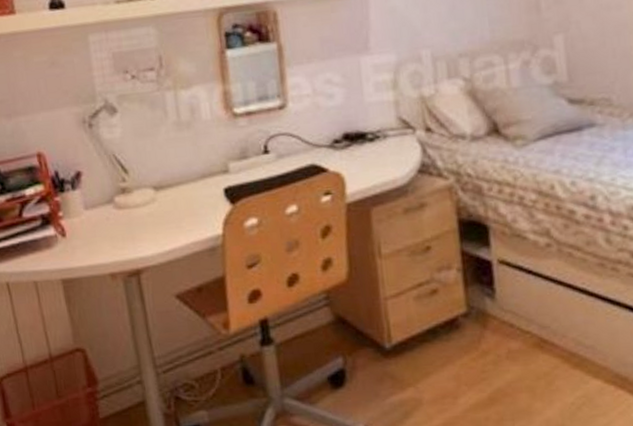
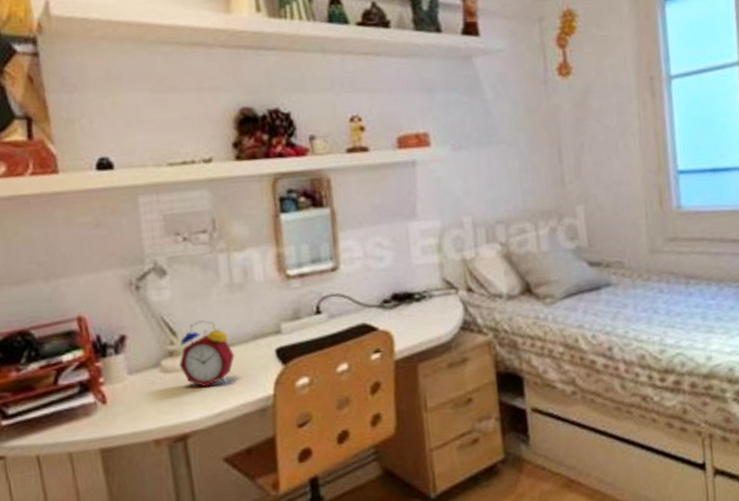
alarm clock: none [131,158,185,225] -> present [179,320,236,388]

